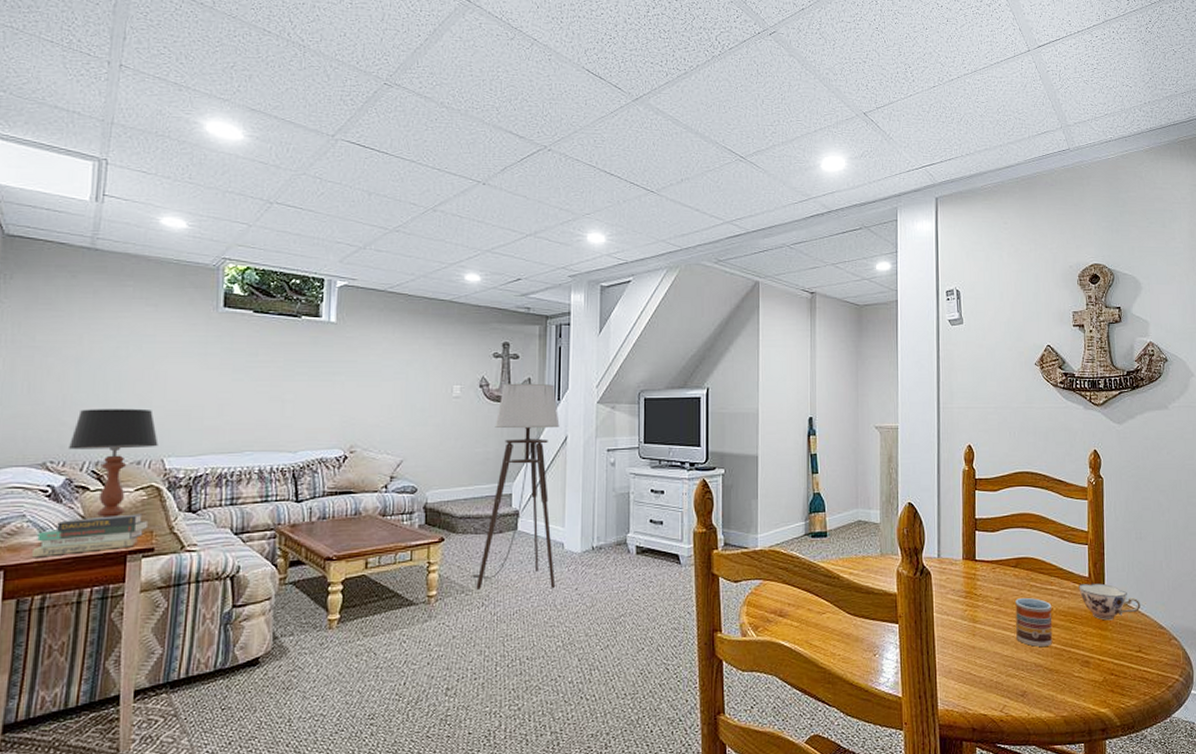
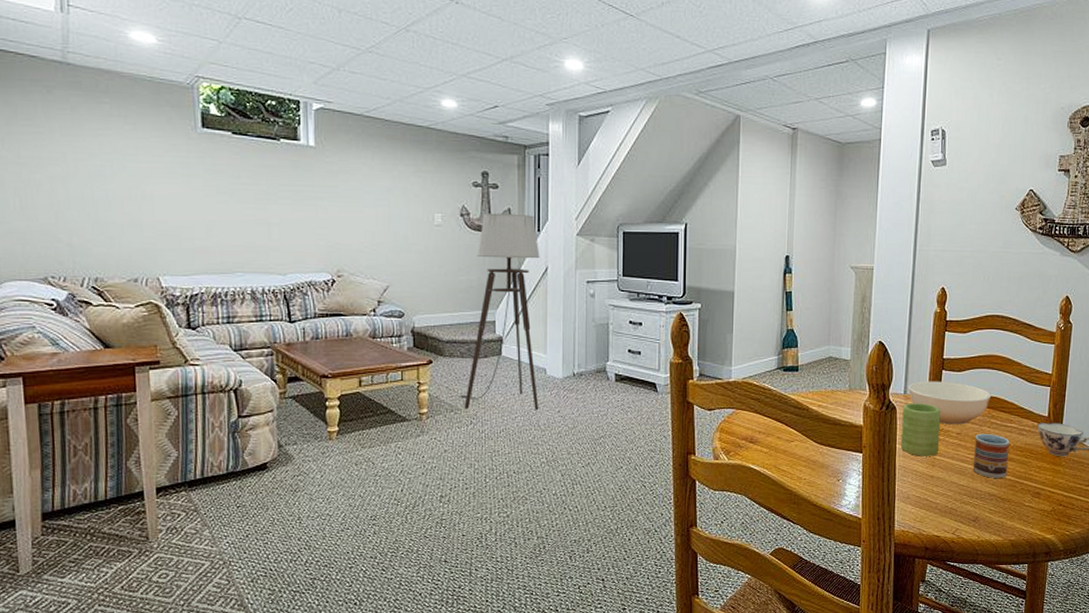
books: present [31,514,149,558] -> none [45,328,152,367]
table lamp: present [67,408,158,518] -> none [66,226,153,331]
mug: none [937,567,979,625] -> present [900,403,941,456]
bowl: none [942,542,1028,589] -> present [909,381,992,425]

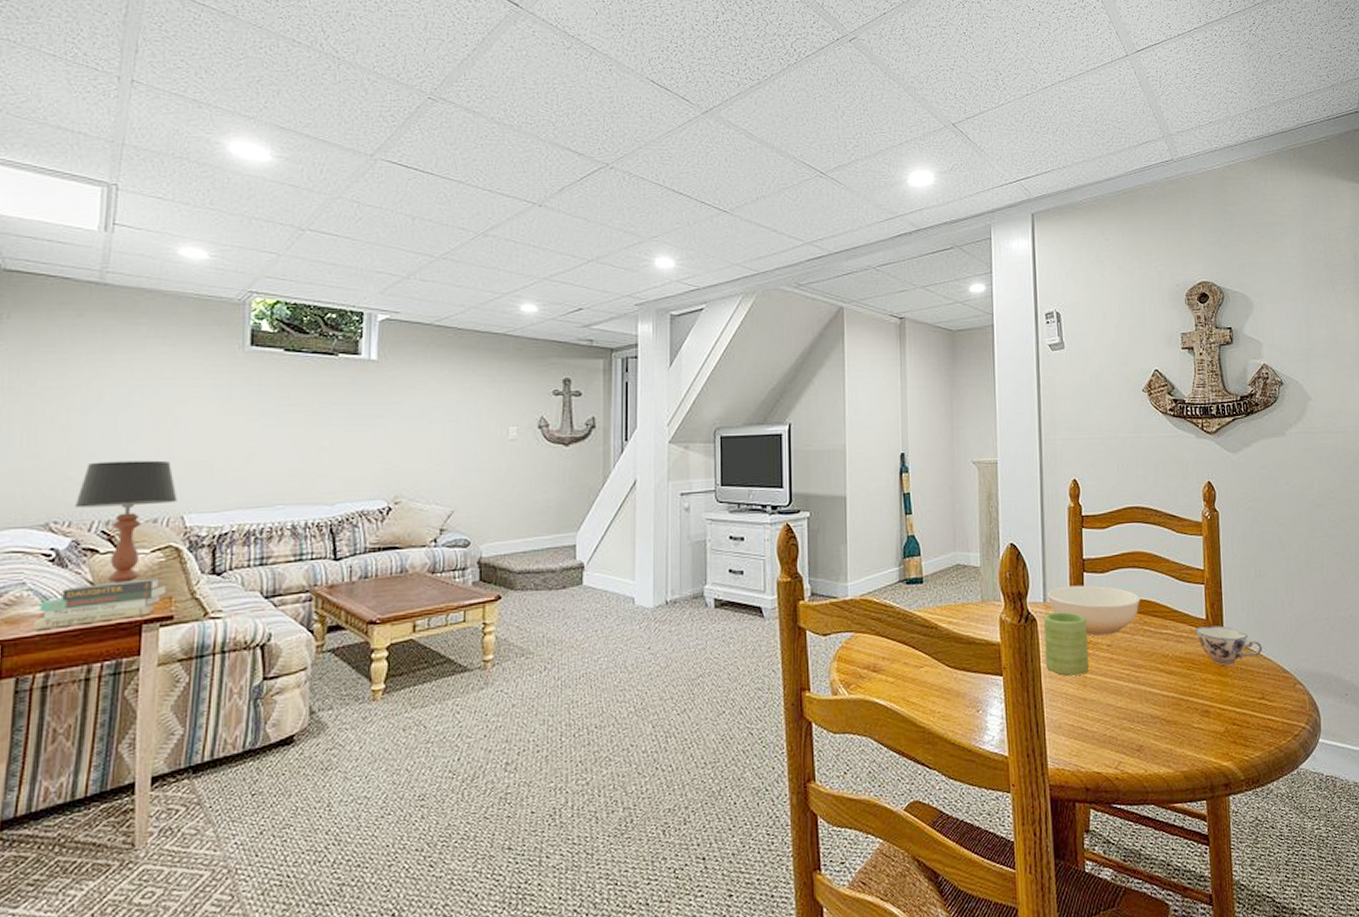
books: none [45,328,152,367] -> present [32,577,167,631]
table lamp: none [66,226,153,331] -> present [74,460,178,583]
floor lamp: present [459,213,540,411] -> none [531,422,628,652]
cup: present [972,434,1010,478] -> none [1128,643,1170,697]

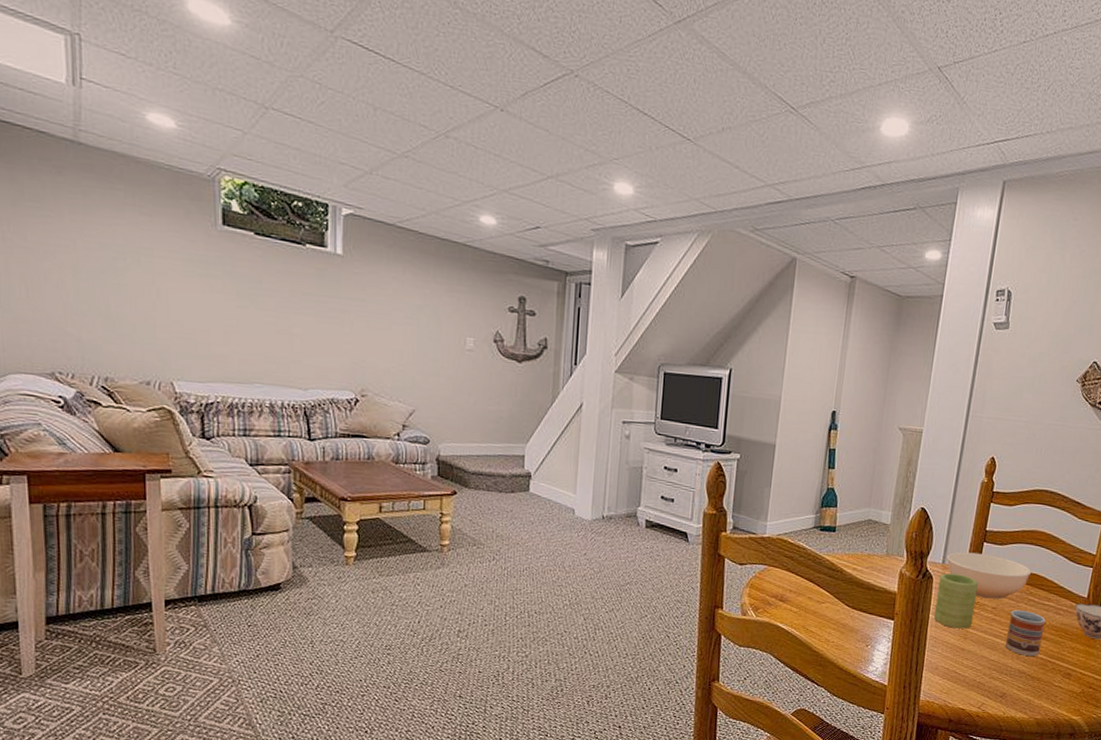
books: present [32,577,167,631] -> none [51,432,164,467]
table lamp: present [74,460,178,583] -> none [75,321,166,436]
cup: none [1128,643,1170,697] -> present [1005,610,1046,656]

